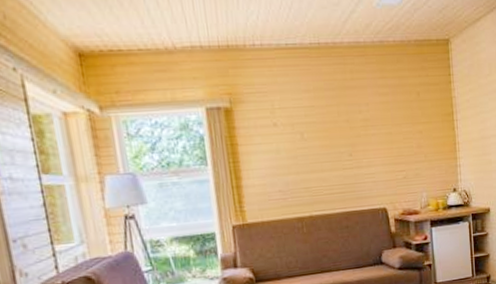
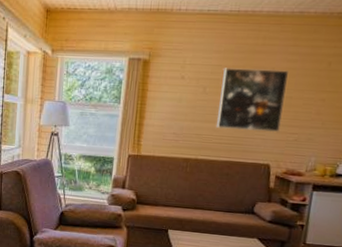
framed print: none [316,105,389,178] -> present [217,68,288,133]

